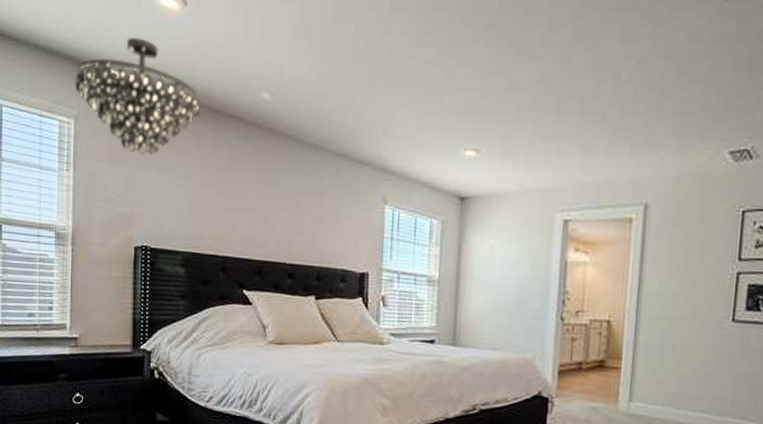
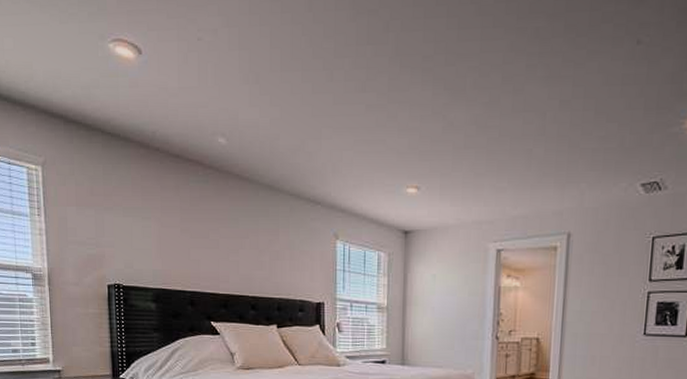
chandelier: present [75,38,201,155] -> none [39,86,162,199]

